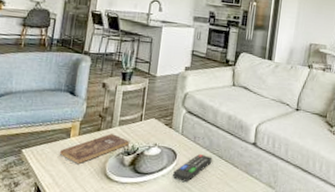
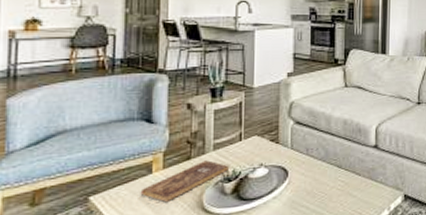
remote control: present [173,153,213,182] -> none [286,166,330,200]

